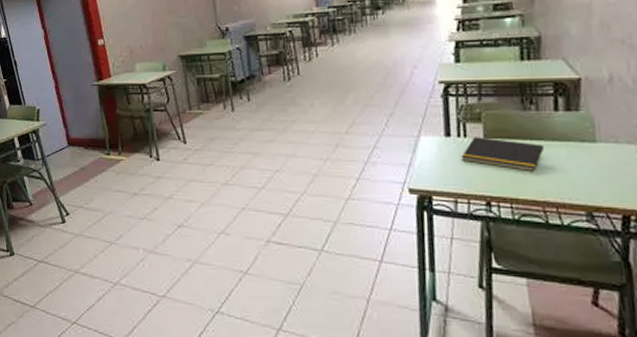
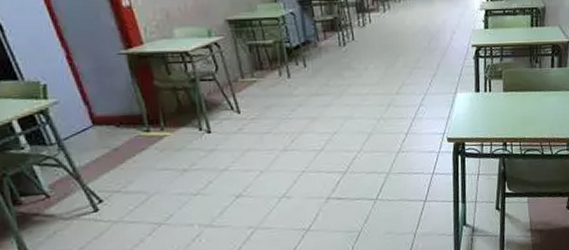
notepad: present [461,137,545,173] -> none [487,91,544,117]

